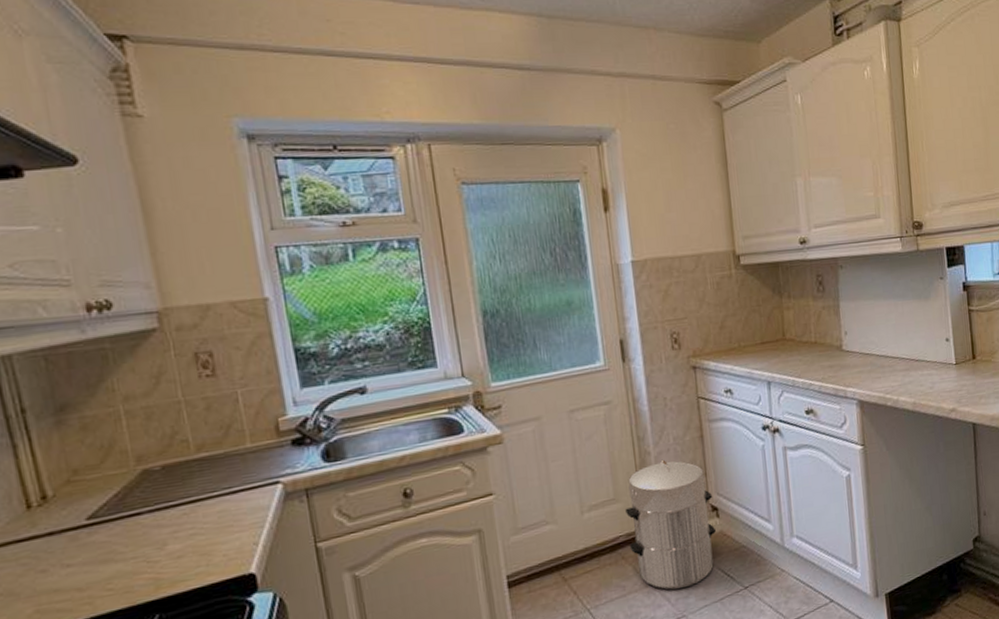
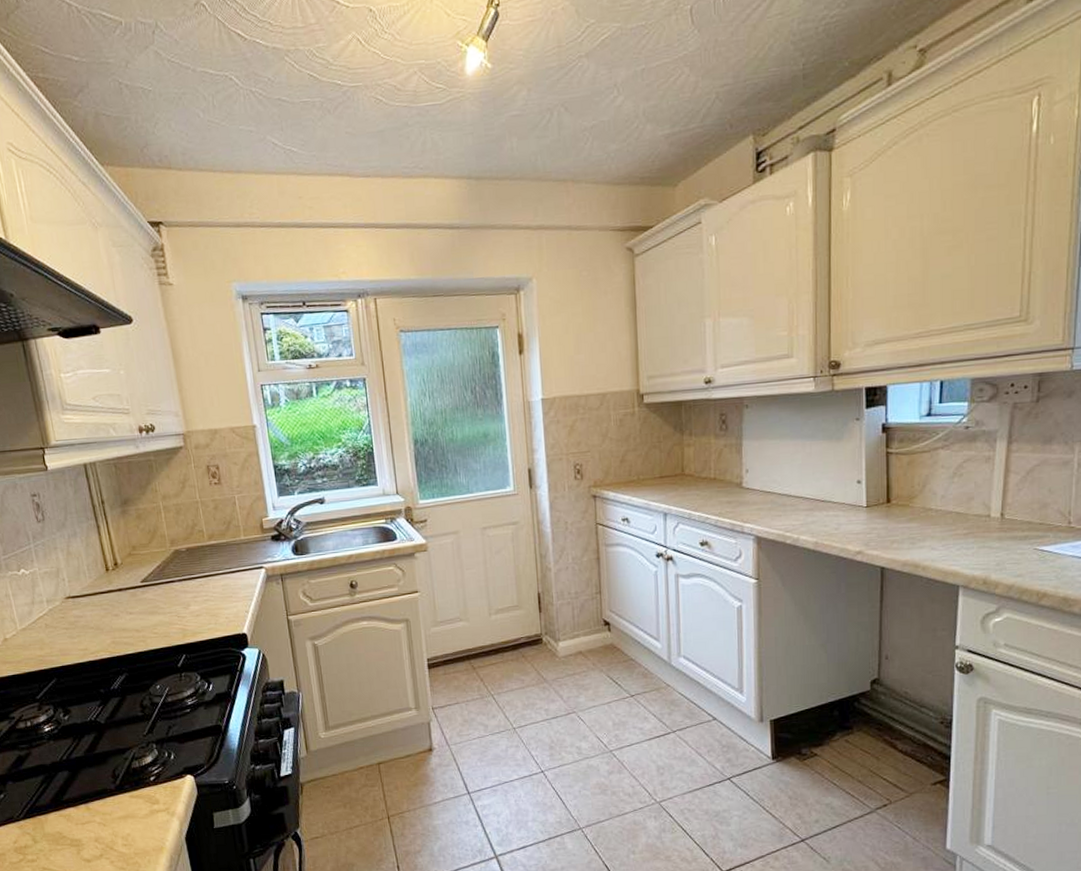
waste bin: present [625,459,716,590] -> none [527,576,607,689]

